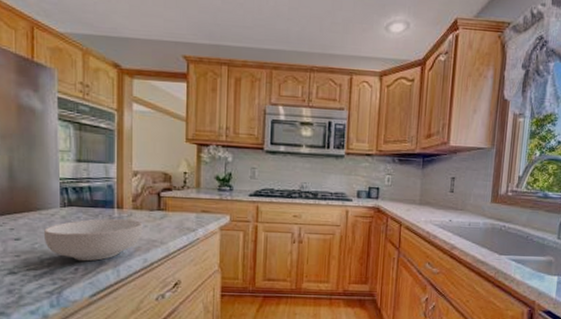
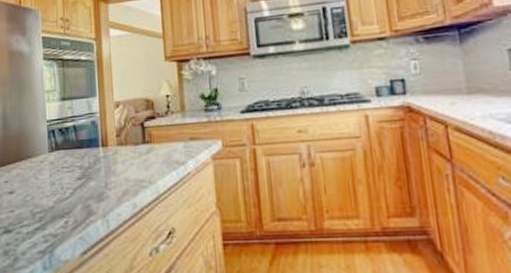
cereal bowl: present [43,219,143,262] -> none [34,158,130,212]

